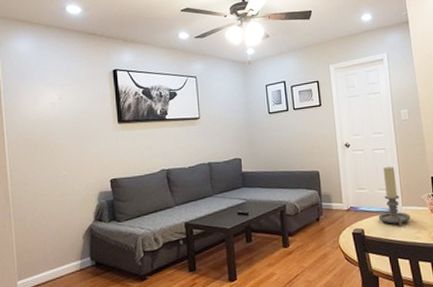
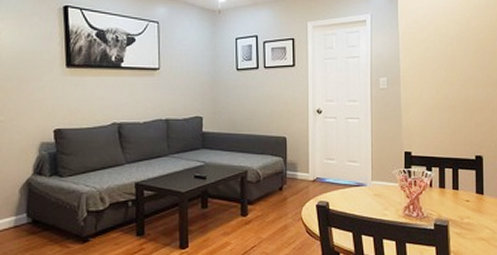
candle holder: present [378,166,411,226] -> none [345,137,379,201]

